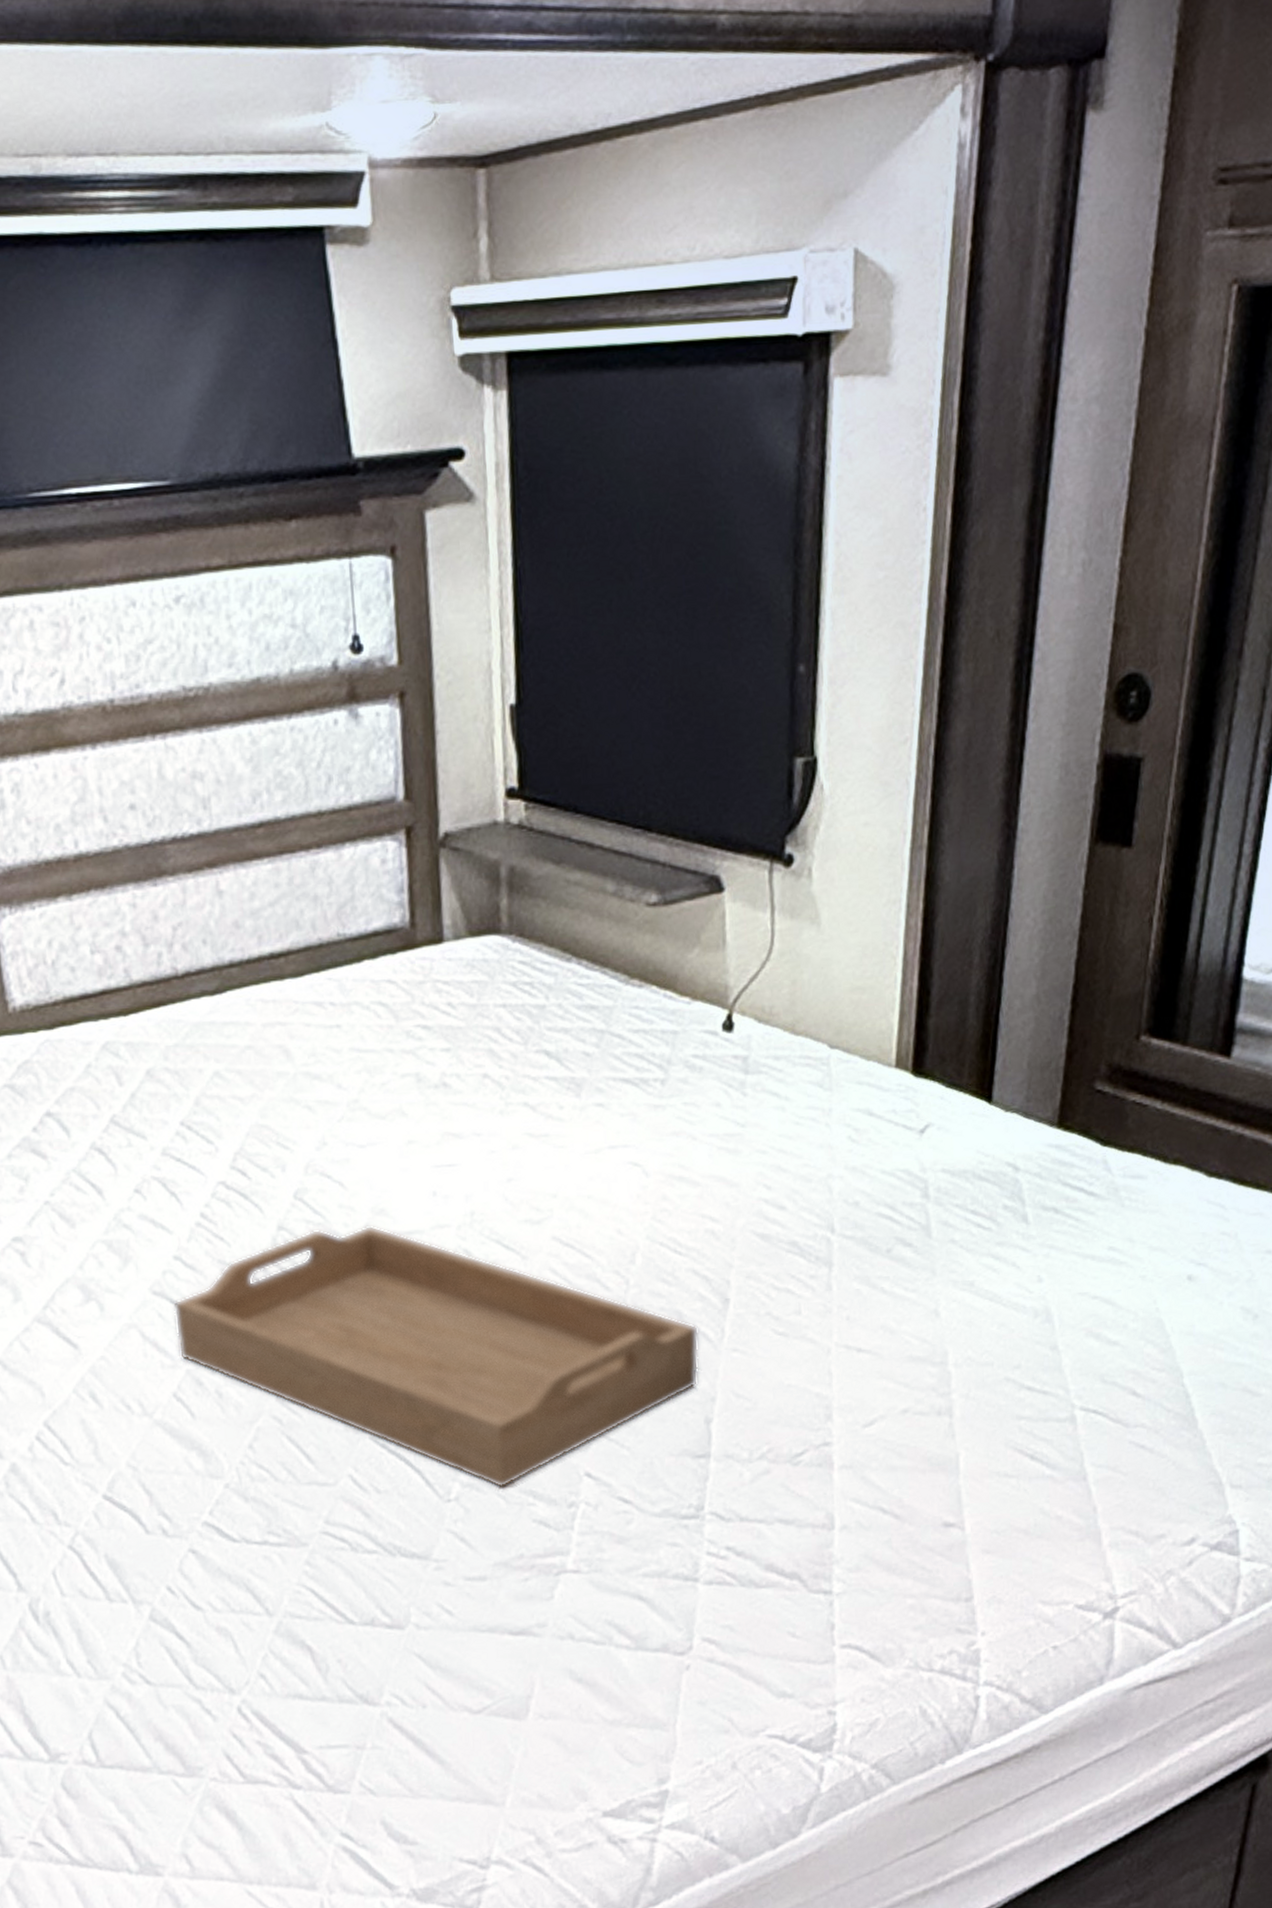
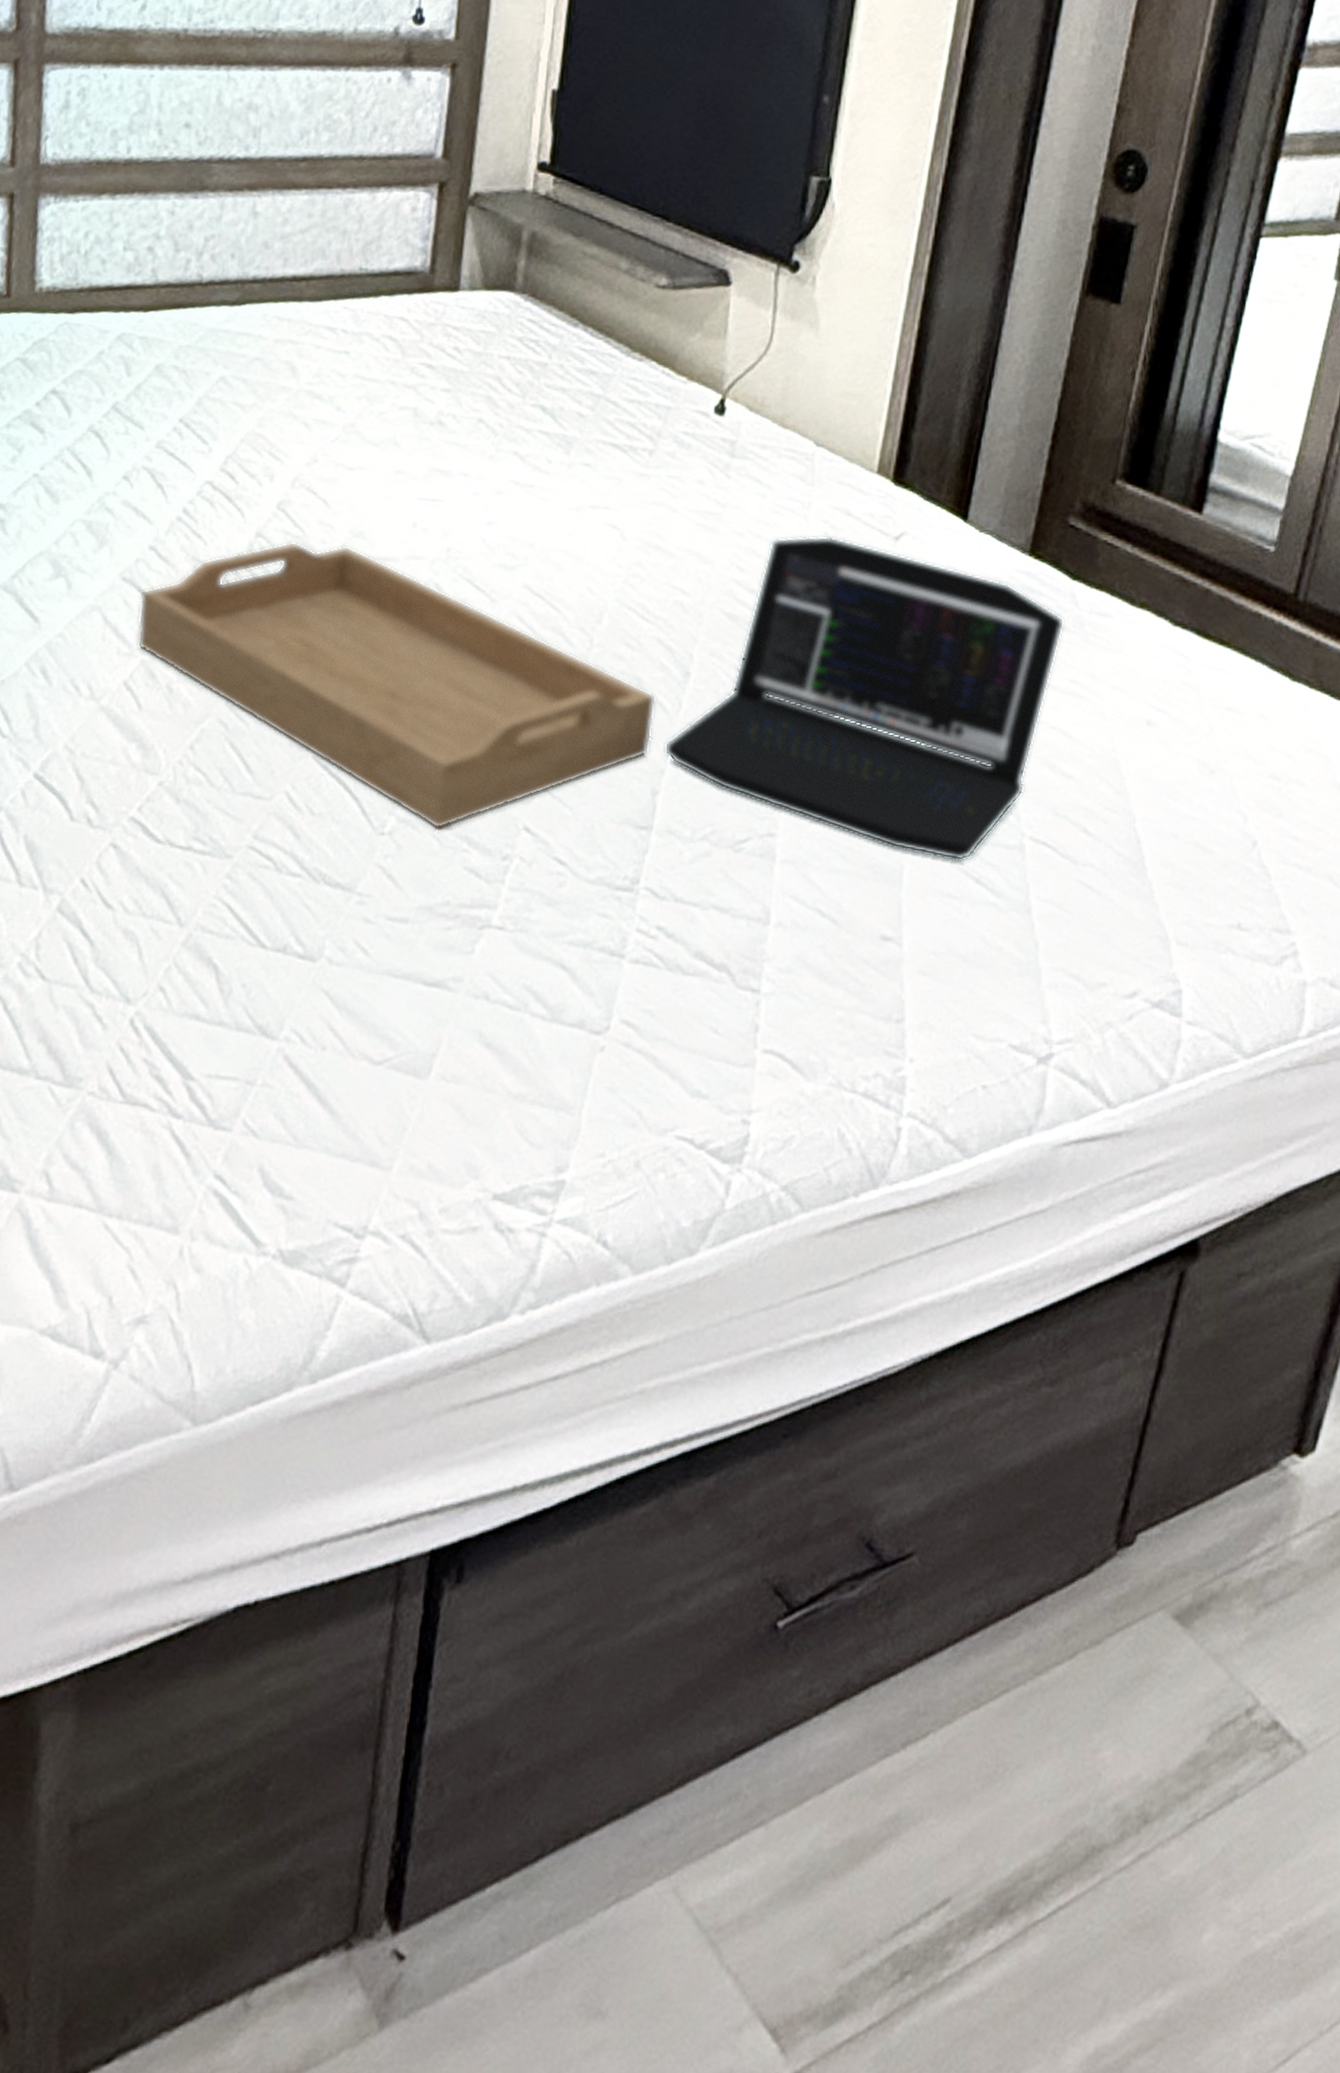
laptop: none [712,1139,1099,1442] -> present [664,535,1065,862]

